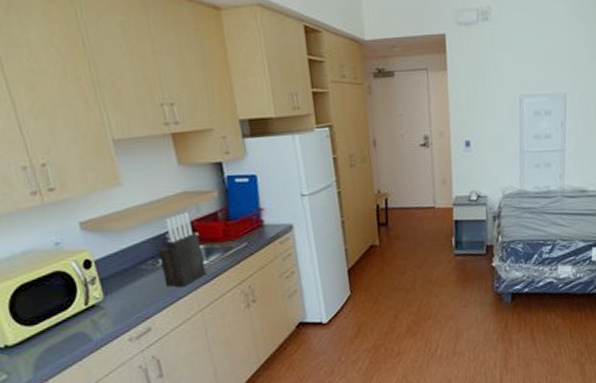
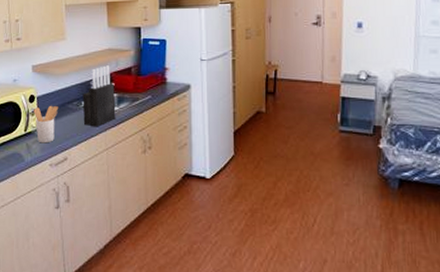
utensil holder: none [93,268,129,317] -> present [34,105,59,143]

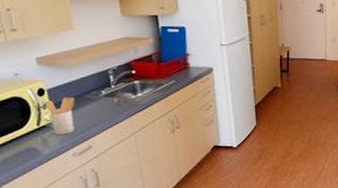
knife block: present [82,65,116,127] -> none [101,54,140,114]

